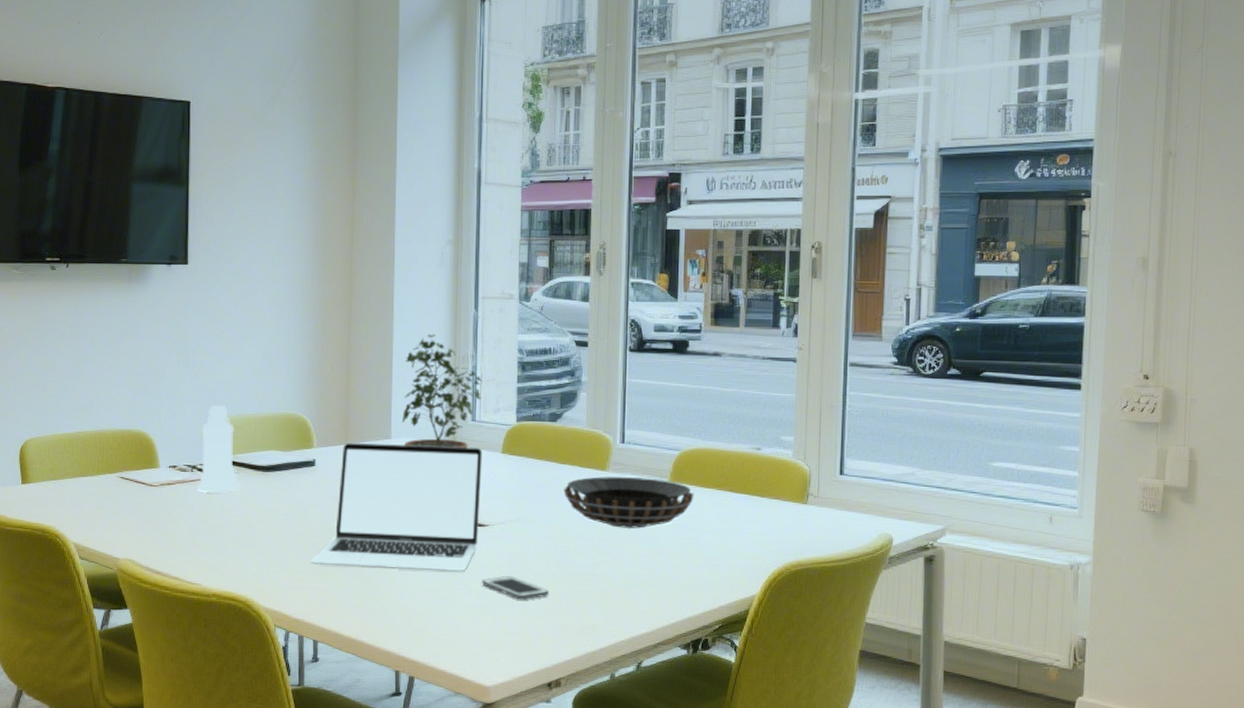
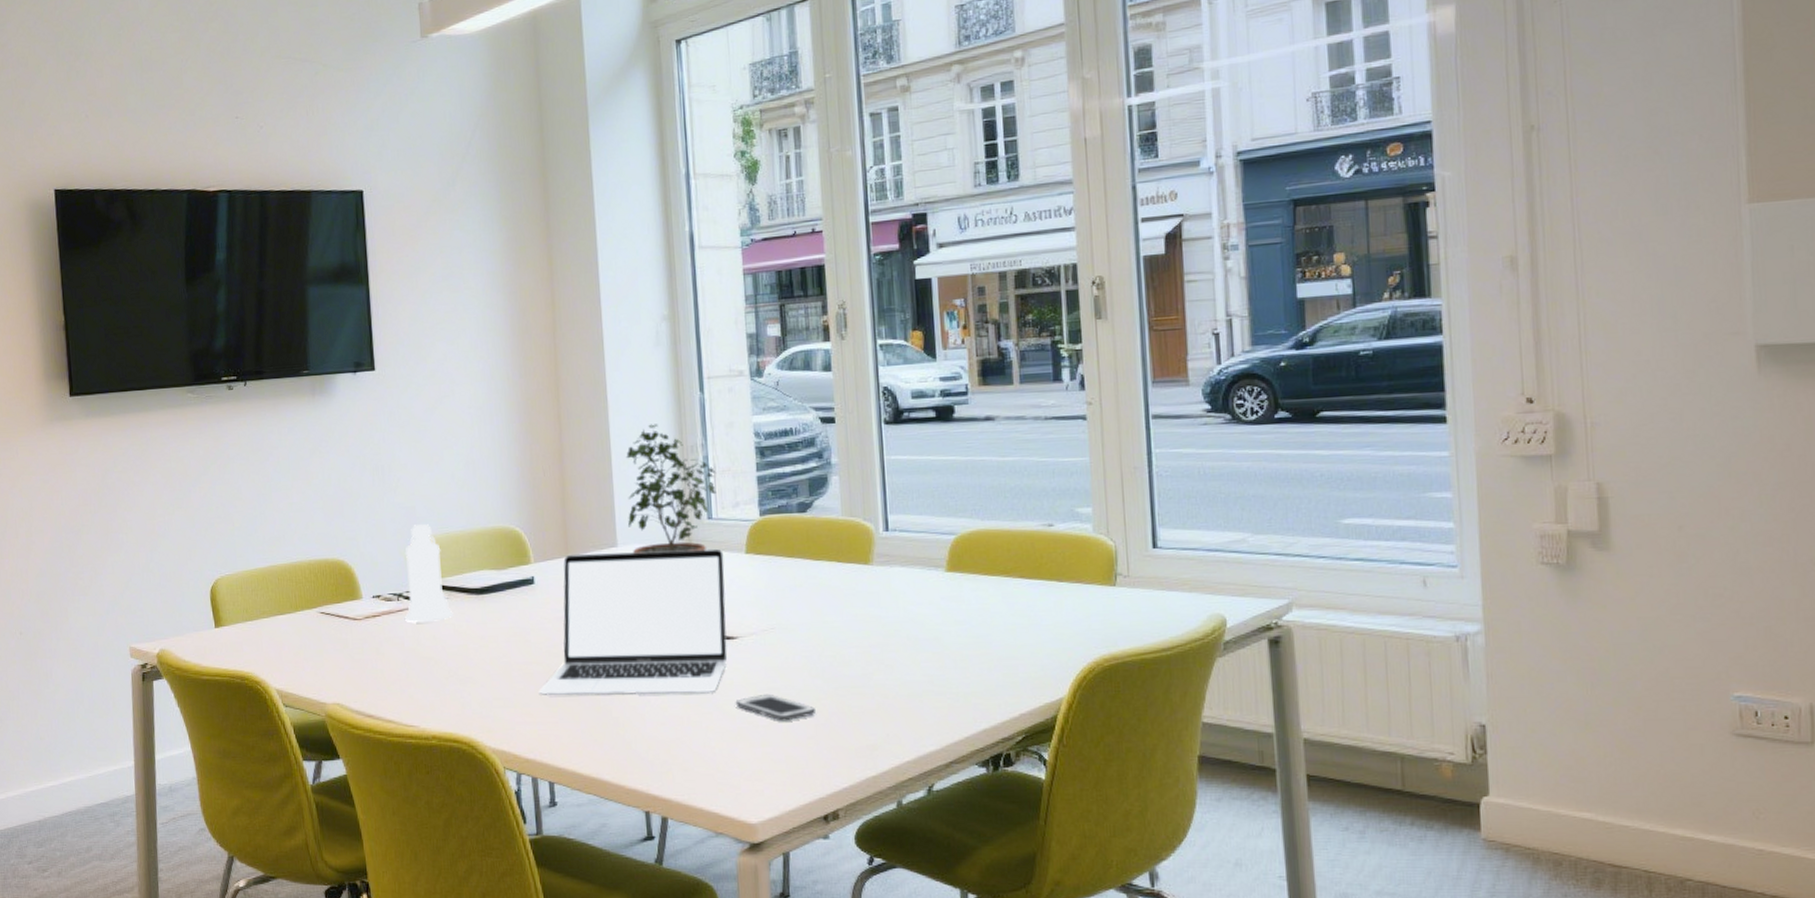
decorative bowl: present [563,476,694,529] -> none [821,569,978,630]

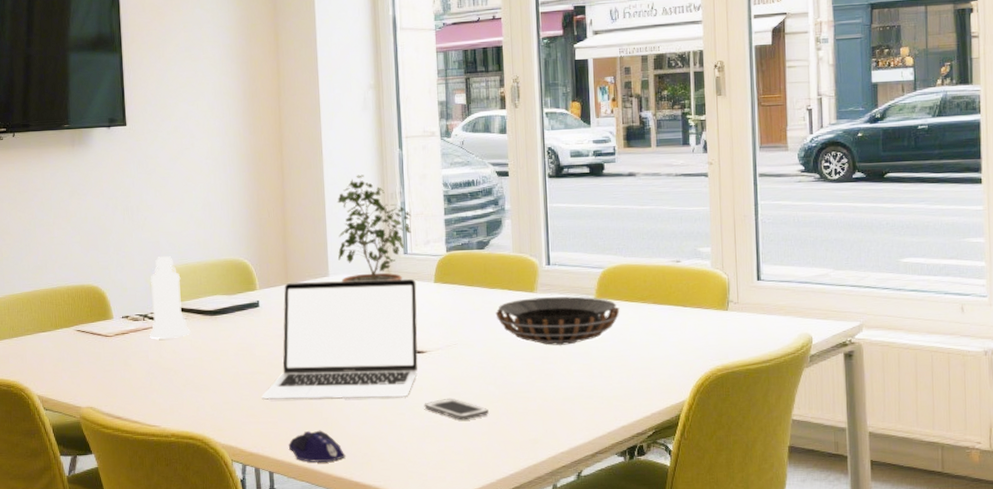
computer mouse: none [571,732,641,771] -> present [288,430,346,462]
decorative bowl: none [821,569,978,630] -> present [495,296,620,346]

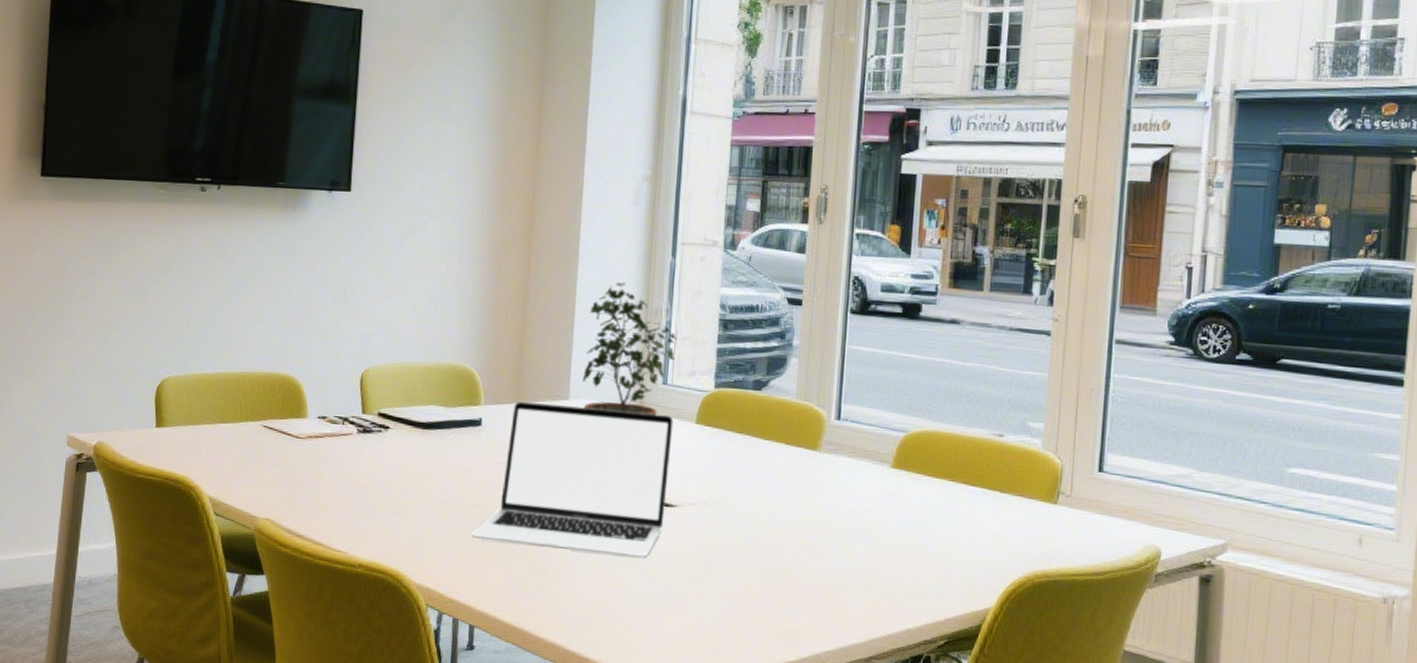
water bottle: present [150,256,191,339] -> none [348,351,397,450]
computer mouse: present [288,430,346,462] -> none [496,582,563,623]
cell phone: present [424,398,489,420] -> none [665,565,744,596]
decorative bowl: present [495,296,620,346] -> none [766,457,921,521]

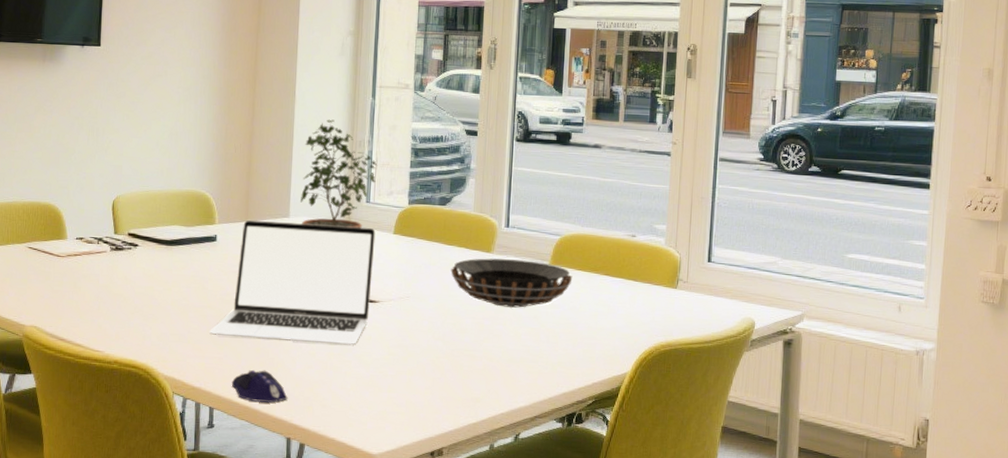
computer mouse: none [496,582,563,623] -> present [231,369,288,403]
decorative bowl: none [766,457,921,521] -> present [451,258,573,308]

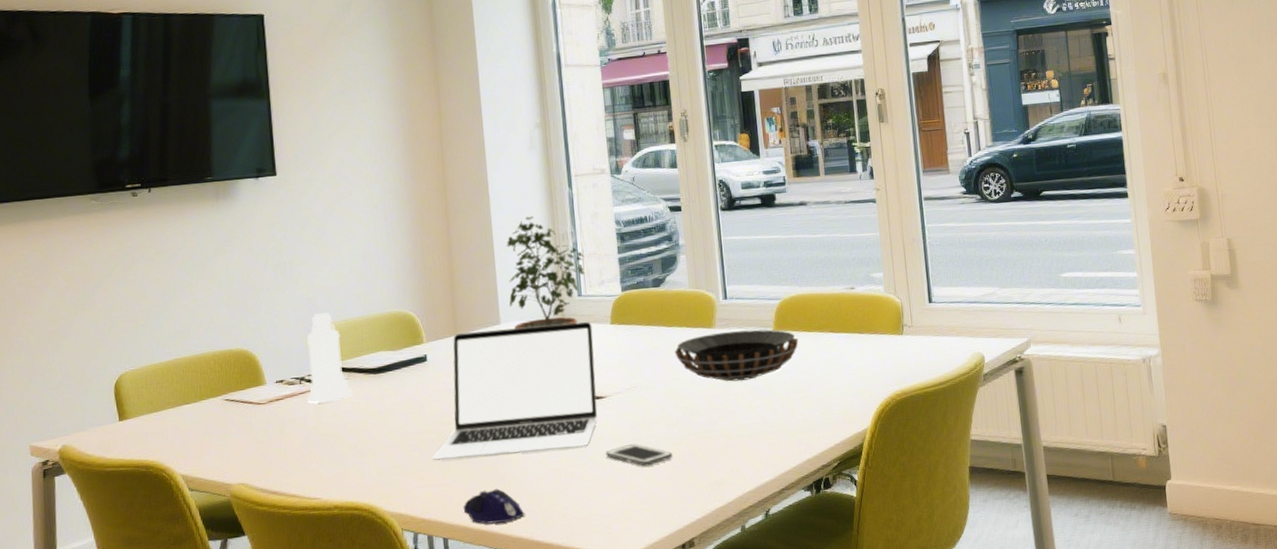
water bottle: none [102,181,145,265] -> present [306,313,353,403]
cell phone: none [371,349,434,373] -> present [605,443,672,467]

